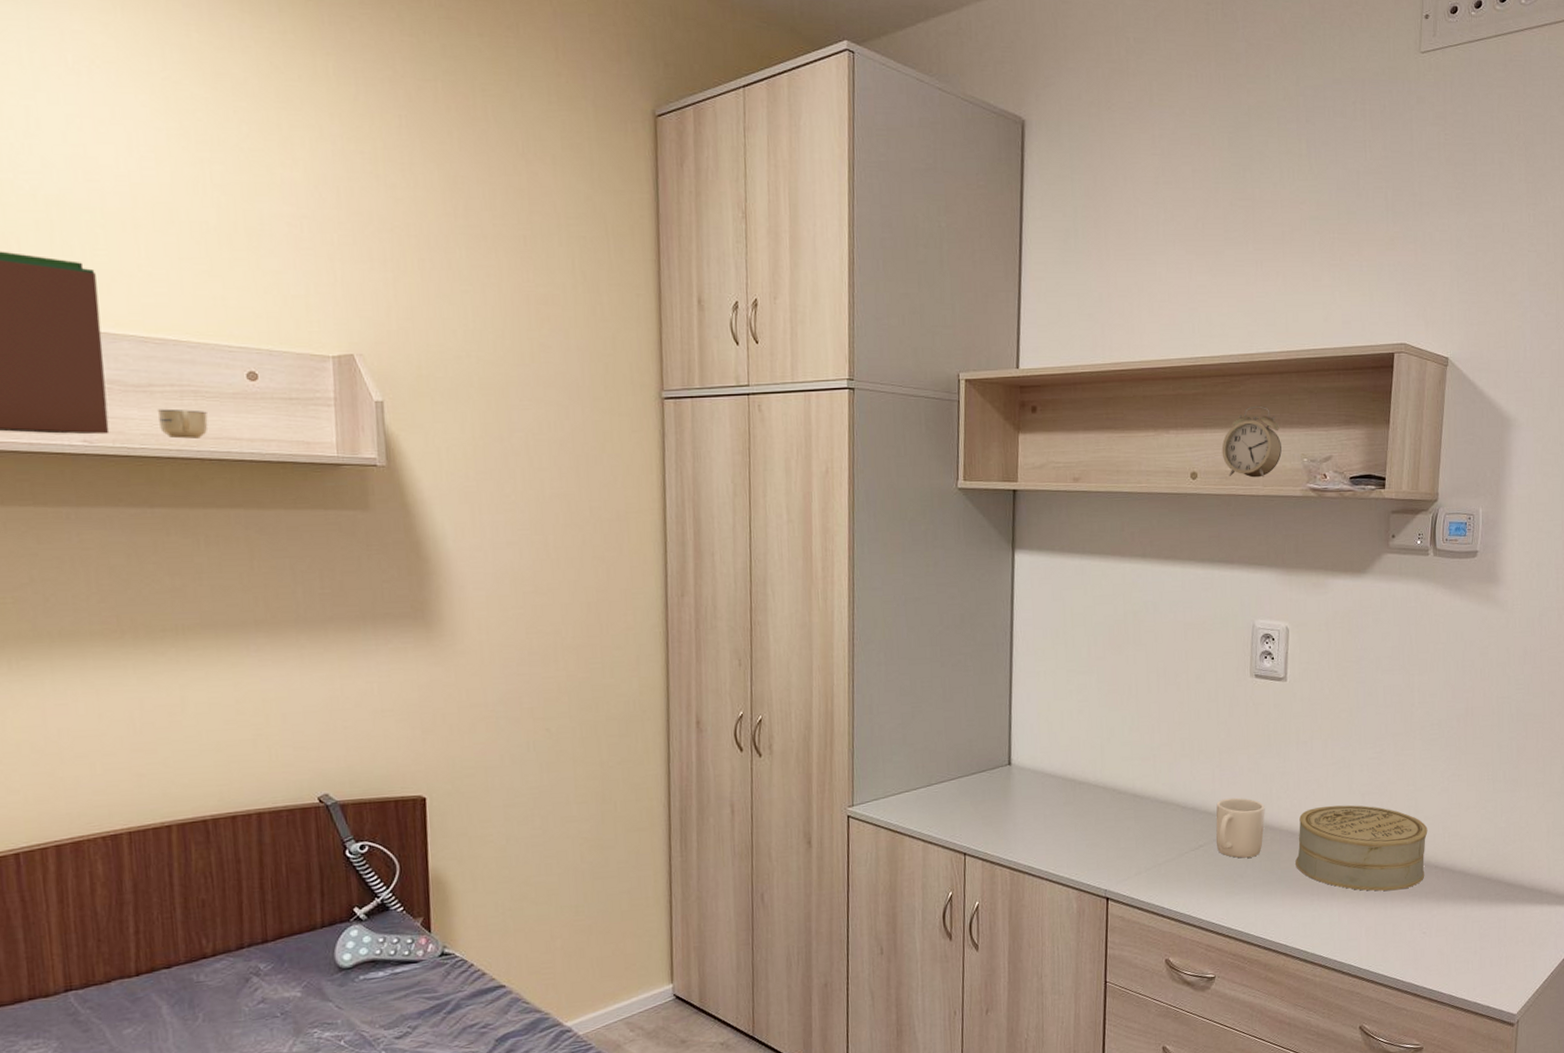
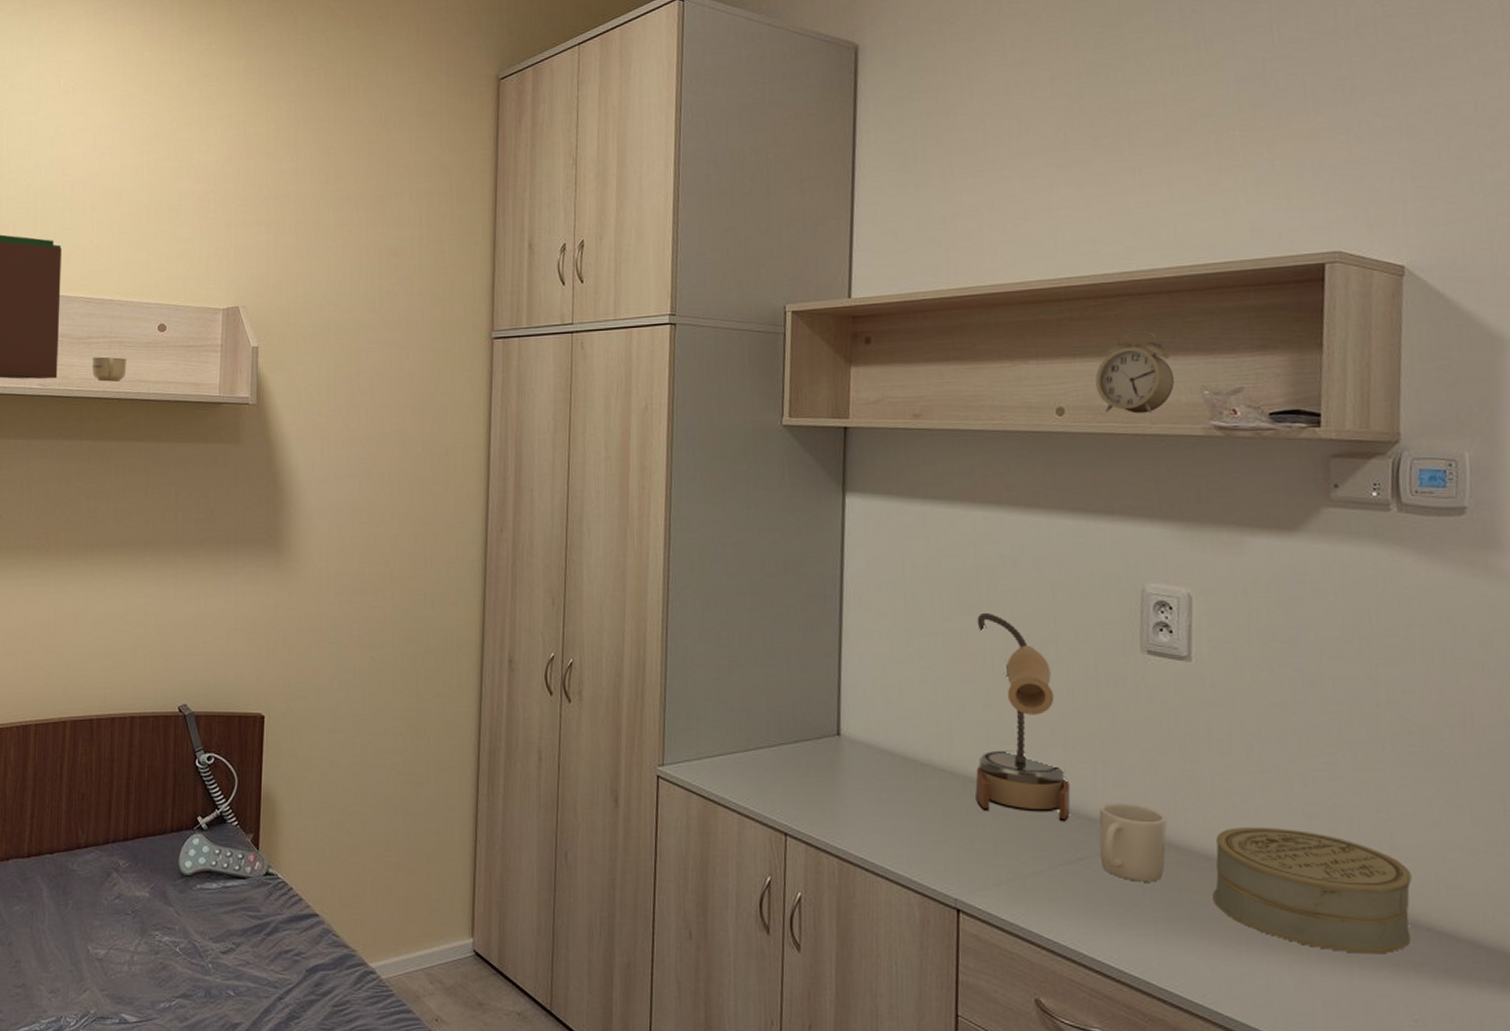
table lamp: none [1122,650,1195,818] -> present [975,612,1071,822]

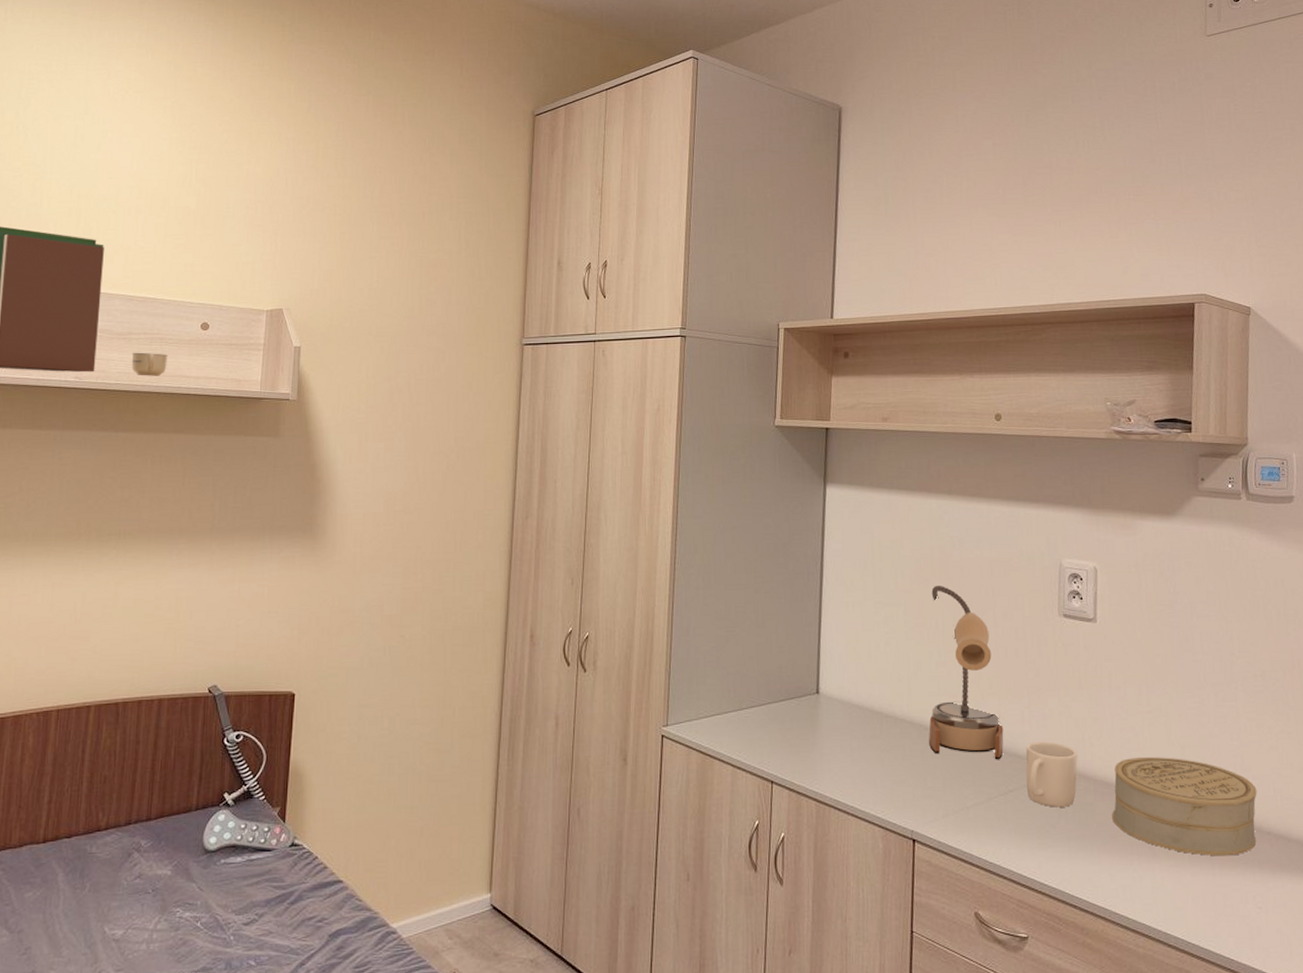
alarm clock: present [1095,330,1174,414] -> none [1025,352,1085,420]

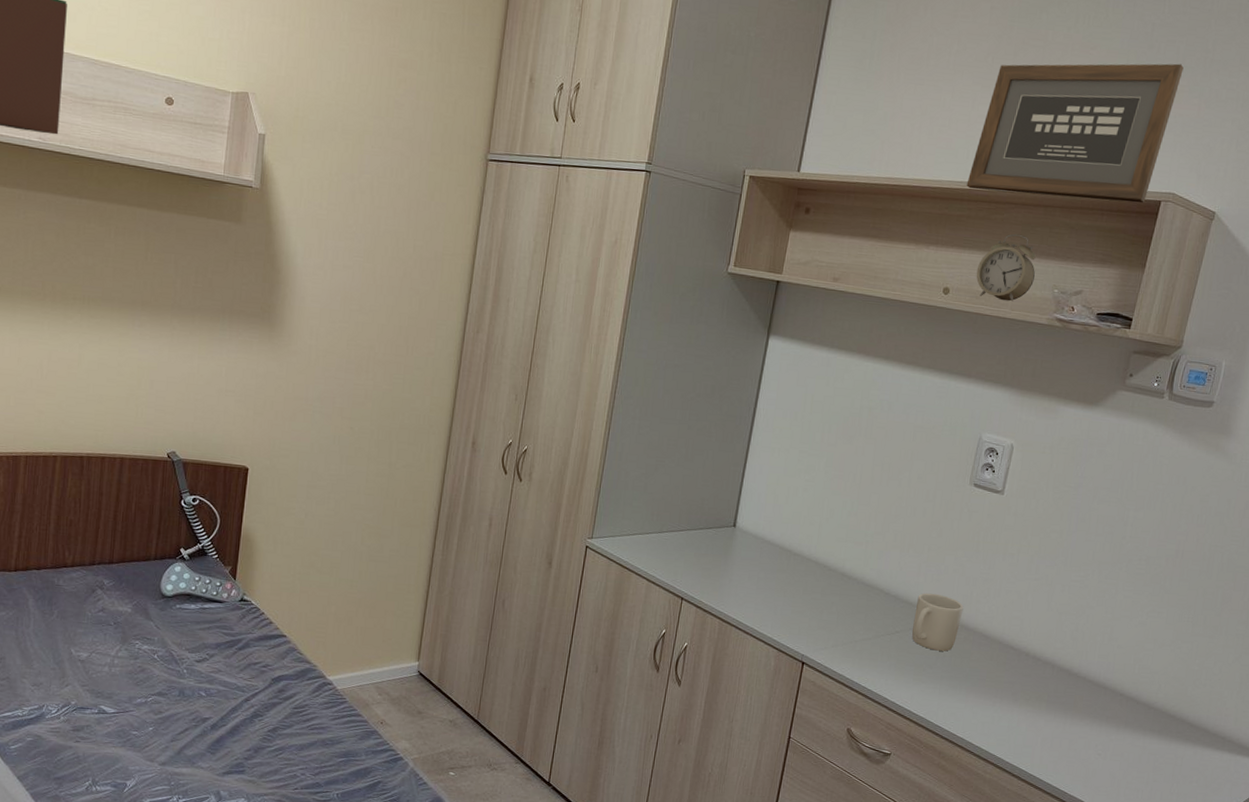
cup: present [131,352,168,376] -> none [95,119,132,147]
table lamp: present [929,585,1004,760] -> none [830,442,902,605]
picture frame: none [999,173,1189,314] -> present [966,63,1184,204]
alarm clock: none [1025,352,1085,420] -> present [976,233,1036,302]
decorative box: present [1112,756,1257,856] -> none [984,617,1119,709]

